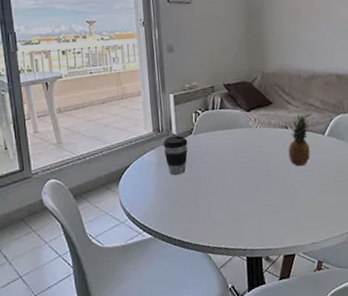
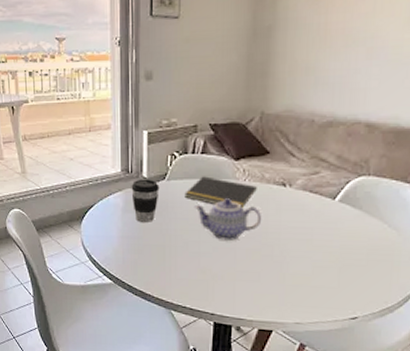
notepad: none [209,127,267,152] -> present [184,176,257,209]
teapot: none [218,144,274,181] -> present [193,198,262,240]
fruit: present [288,113,310,167] -> none [281,169,316,234]

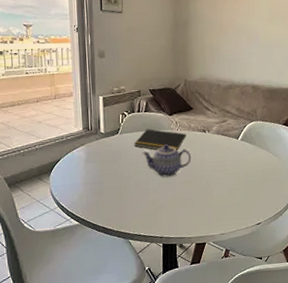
coffee cup: present [131,179,160,224] -> none [91,134,114,170]

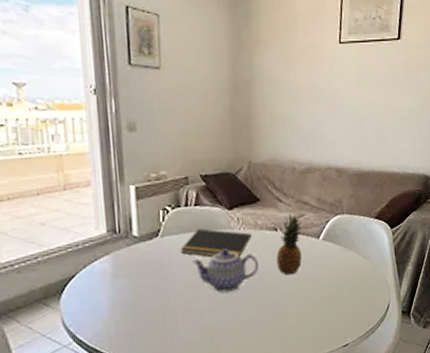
fruit: none [205,119,225,167] -> present [276,213,303,275]

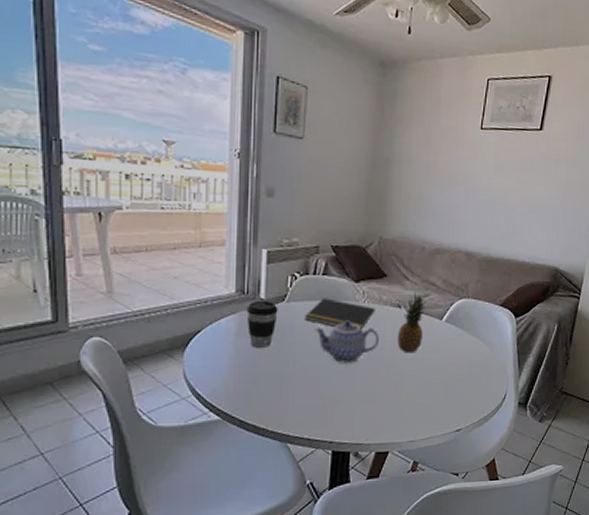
coffee cup: none [120,237,153,288] -> present [246,300,278,349]

